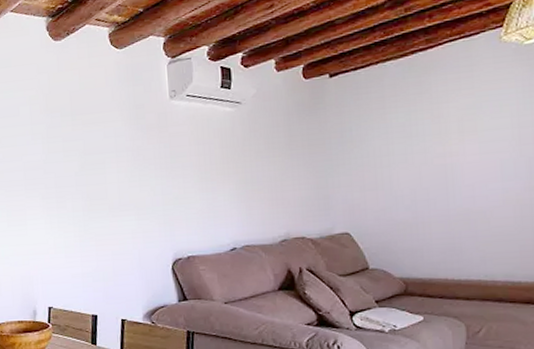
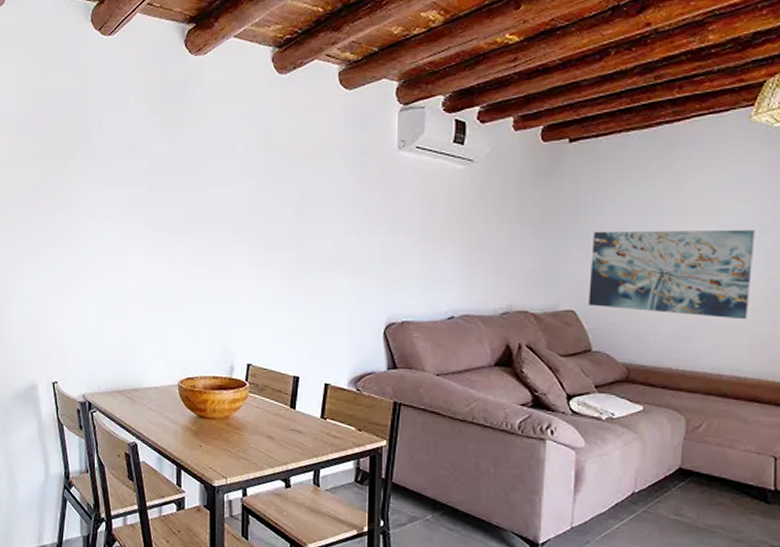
wall art: none [360,142,517,228] -> present [588,229,755,320]

